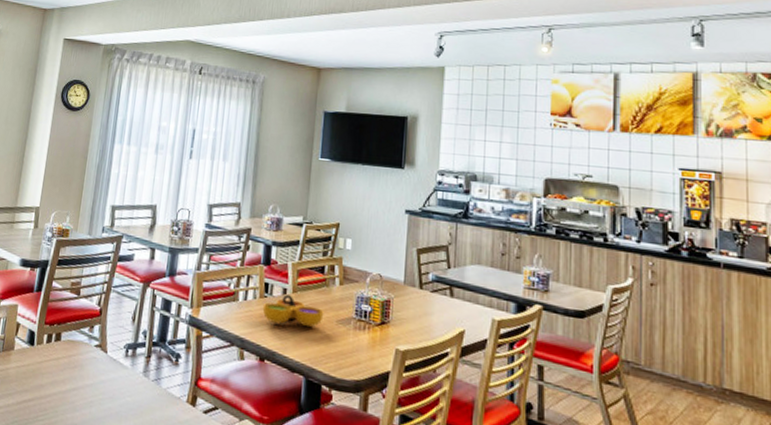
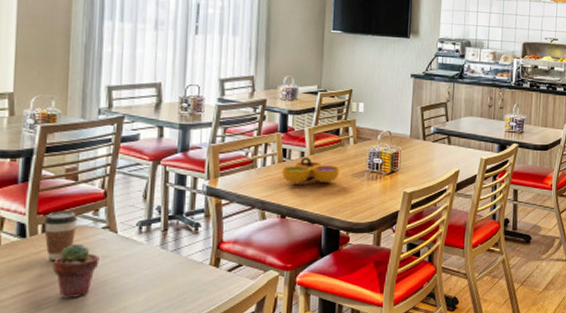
coffee cup: none [48,323,76,372] -> present [44,211,78,260]
potted succulent: none [51,357,90,415] -> present [53,243,100,299]

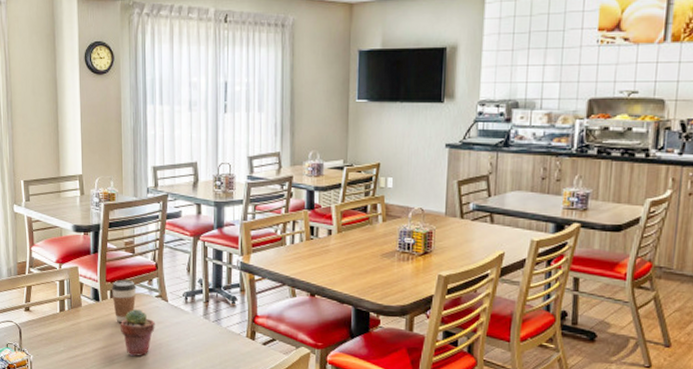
decorative bowl: present [281,157,340,183] -> none [309,235,369,262]

